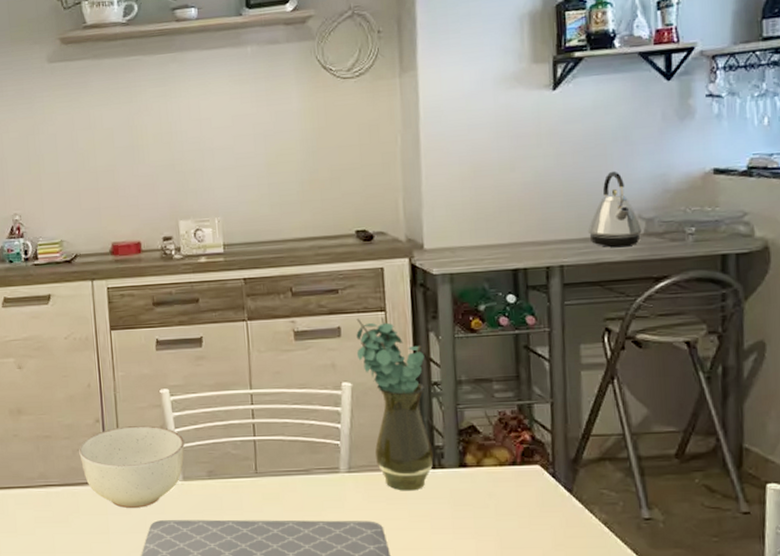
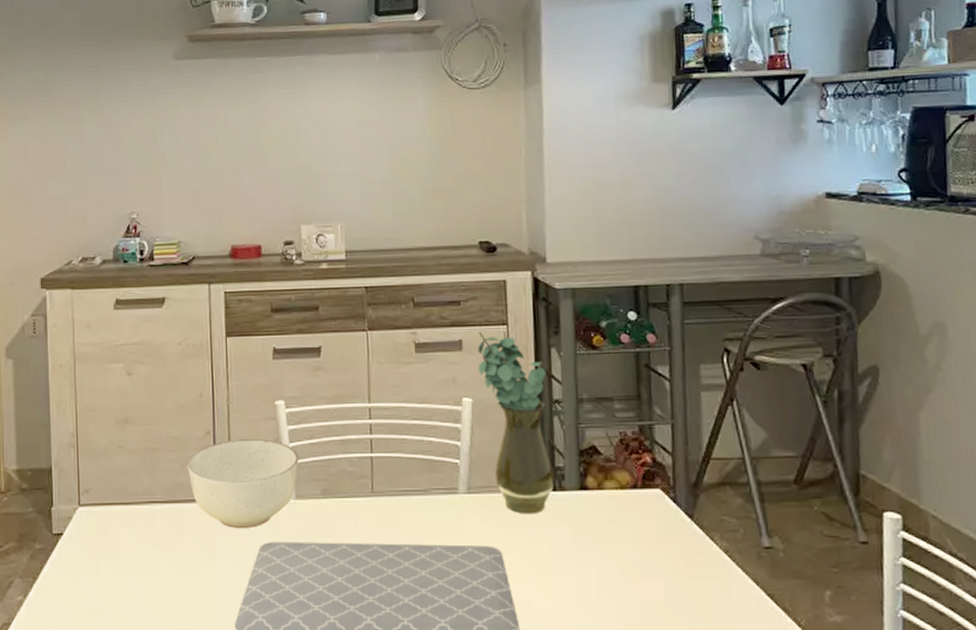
kettle: present [587,171,642,247] -> none [706,191,759,267]

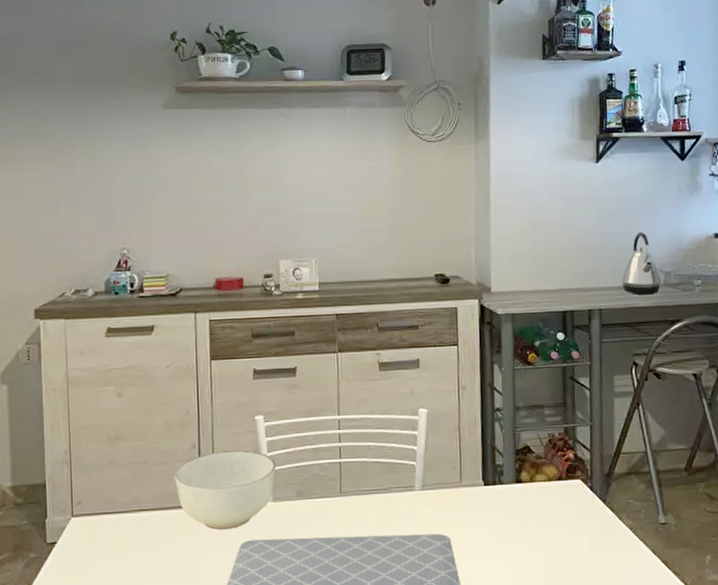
vase: present [477,331,555,514] -> none [432,351,495,506]
kettle: none [706,191,759,267] -> present [621,232,662,295]

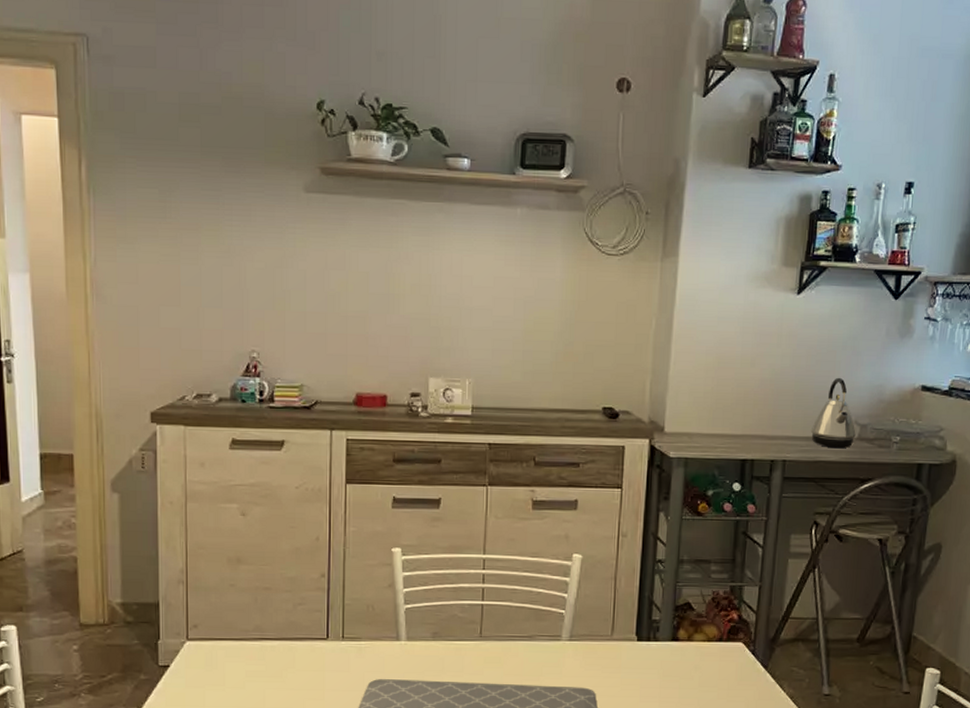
bowl: present [174,450,276,530] -> none [300,583,412,666]

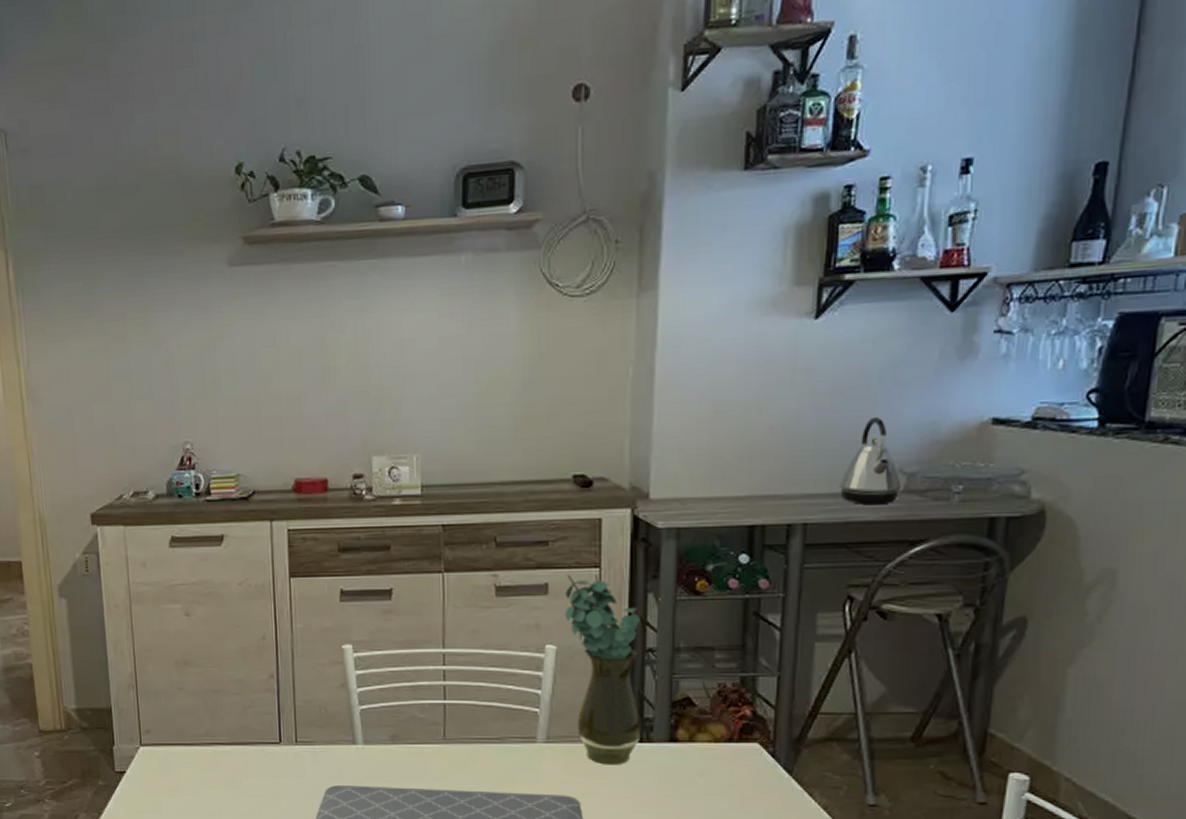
vase: none [590,492,653,661] -> present [564,574,642,765]

